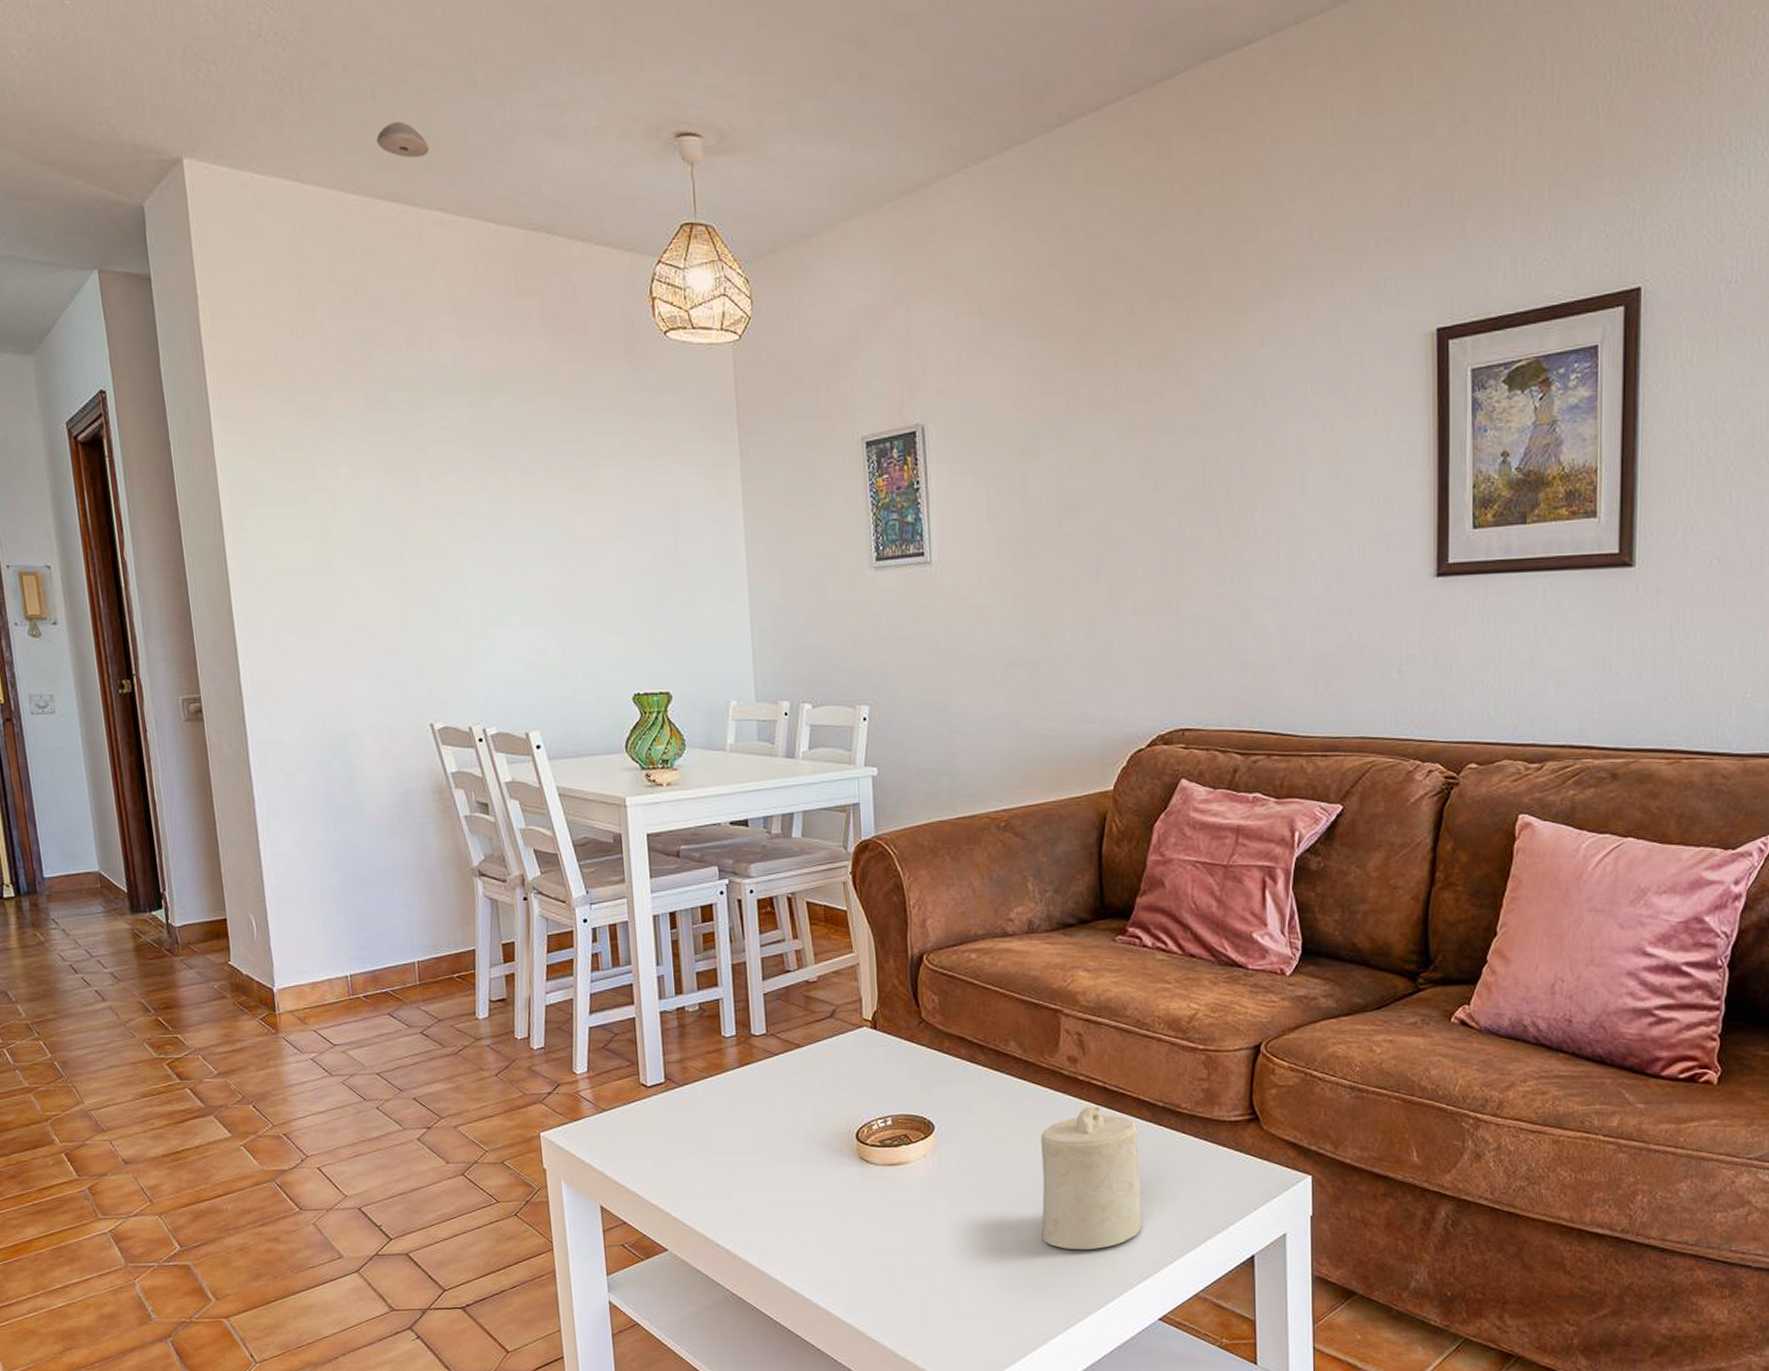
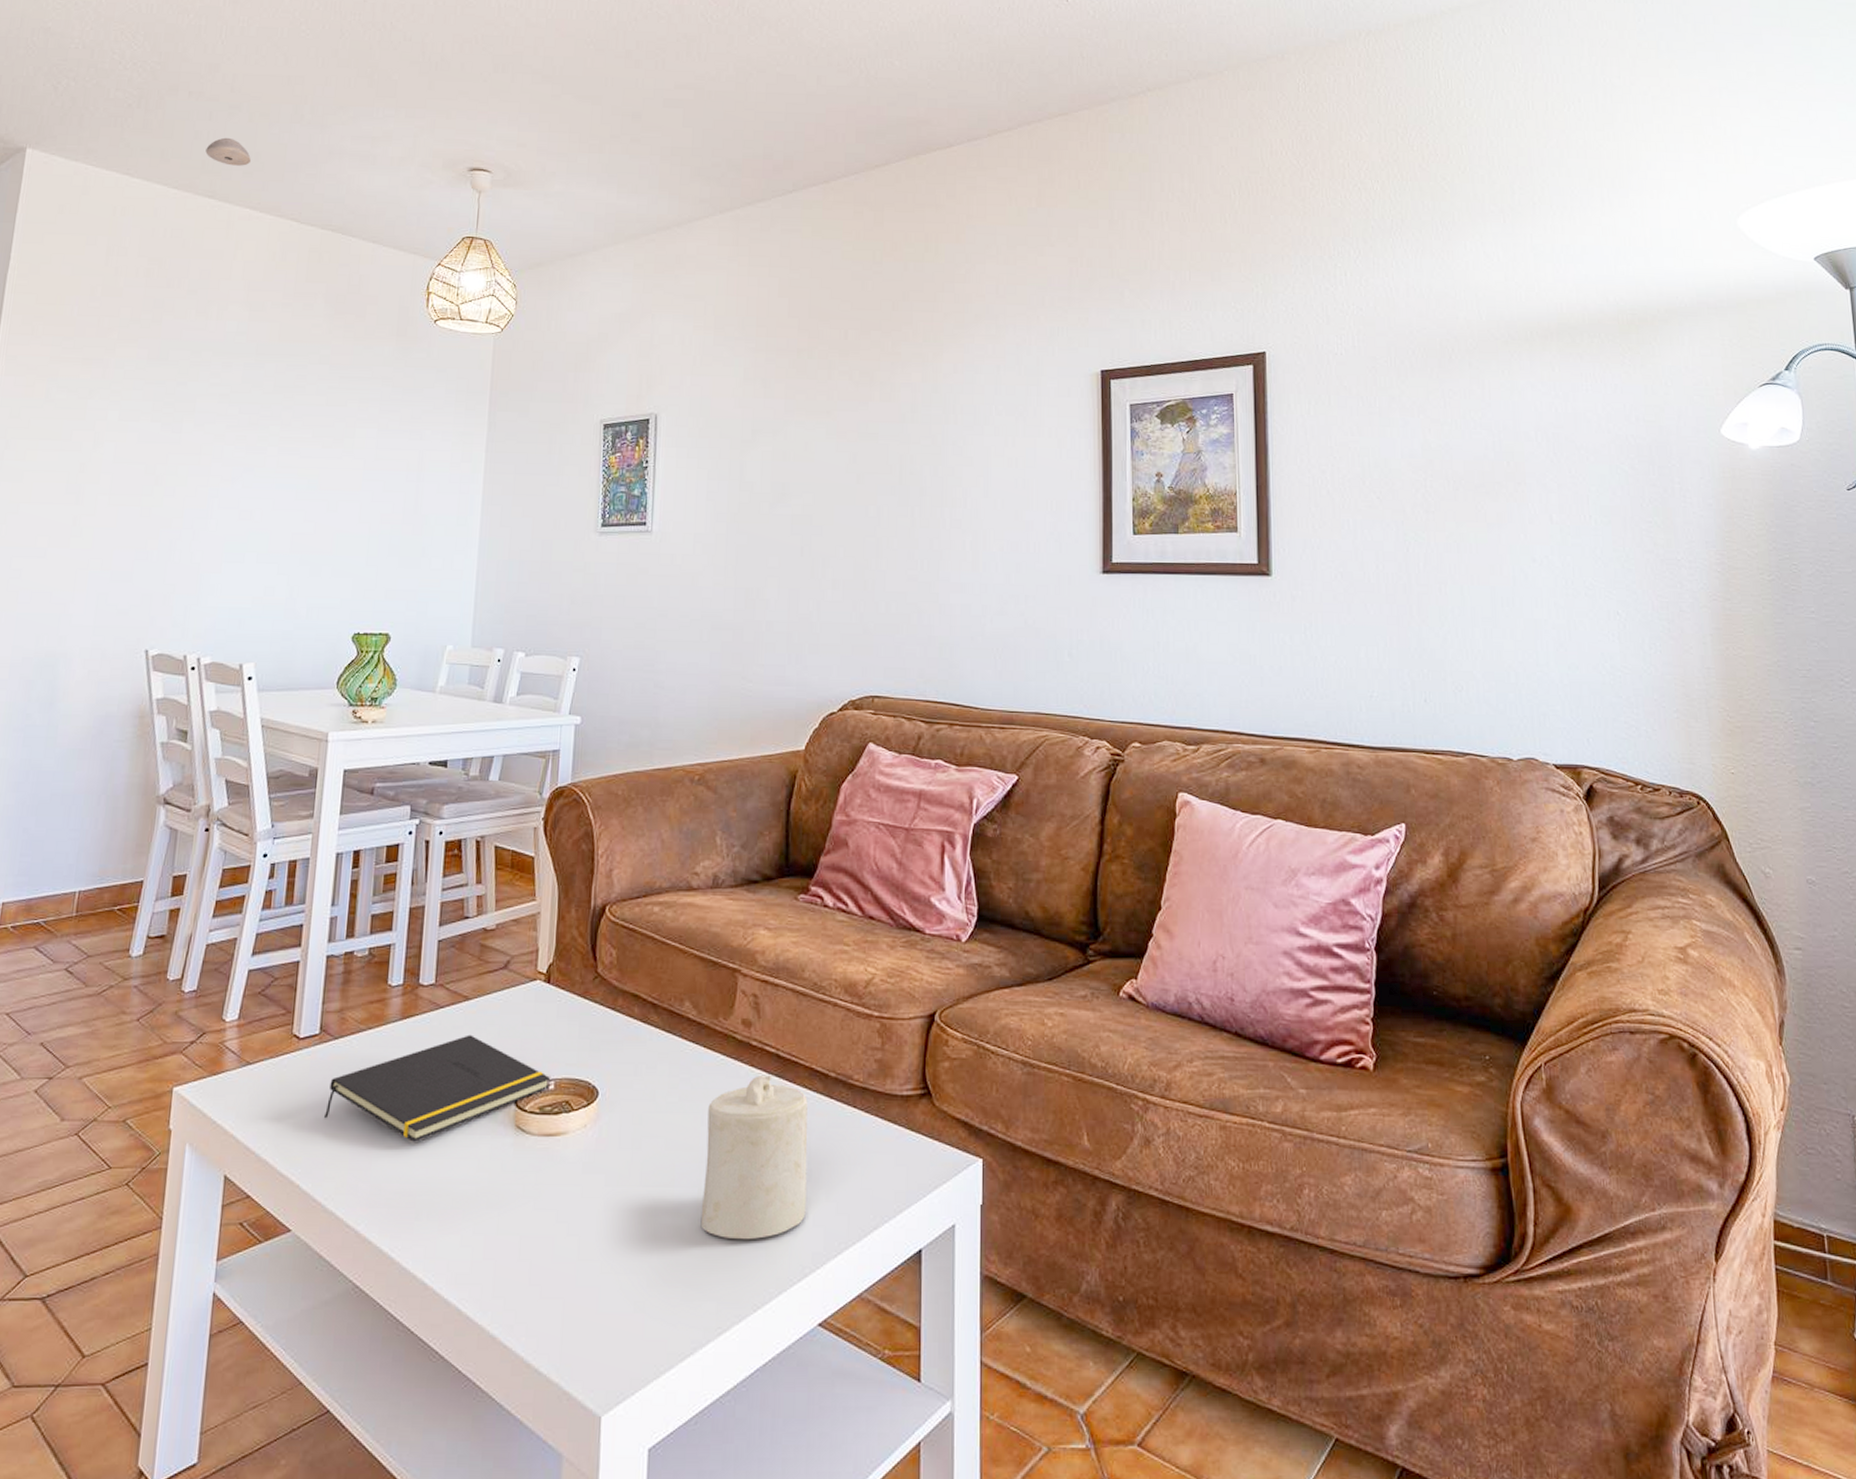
notepad: none [681,1078,888,1174] -> present [324,1034,551,1142]

